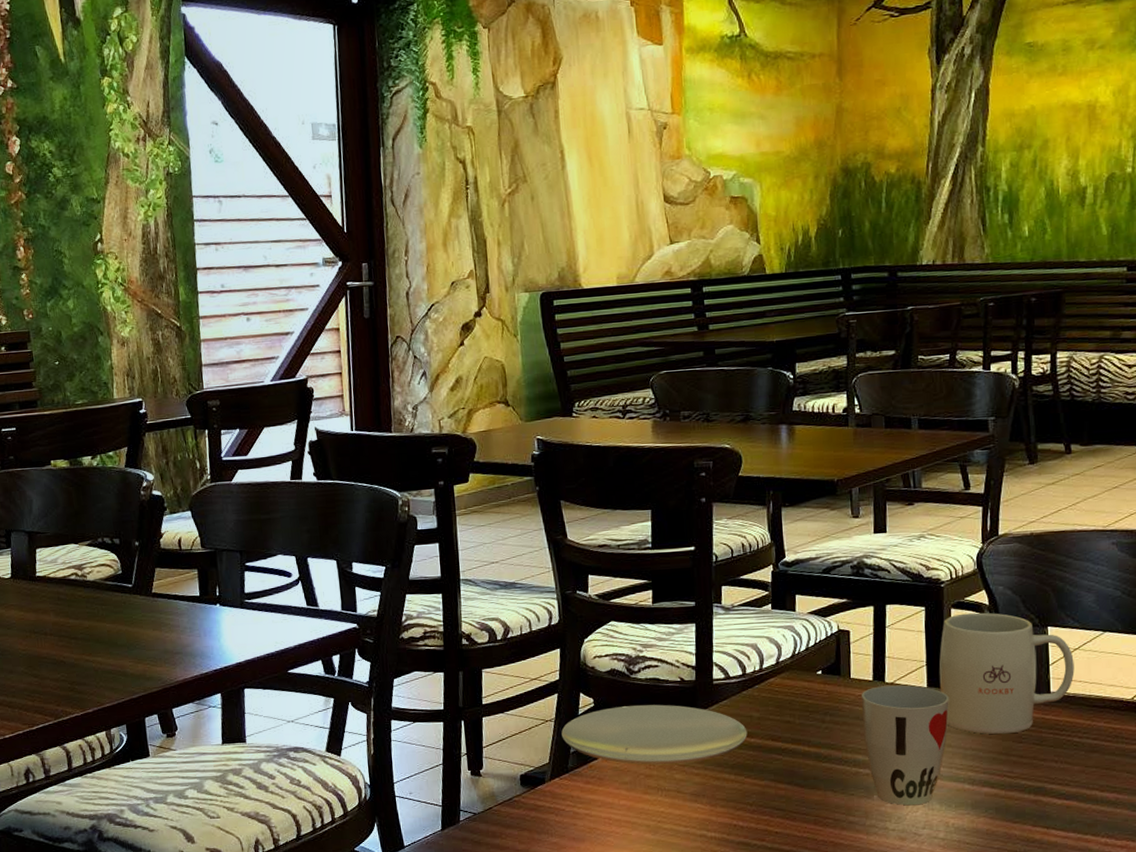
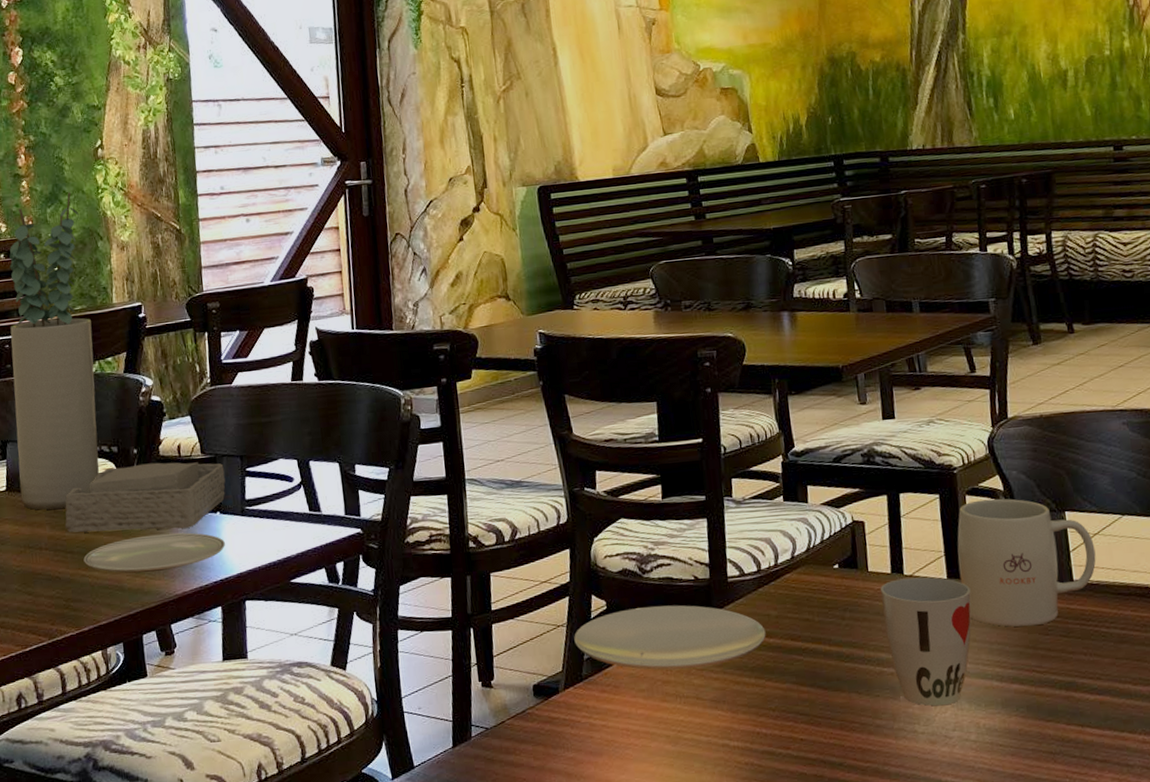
vase: none [10,286,102,597] -> present [9,192,100,510]
napkin holder: none [69,555,225,620] -> present [65,462,226,533]
plate: none [87,622,225,660] -> present [83,532,225,573]

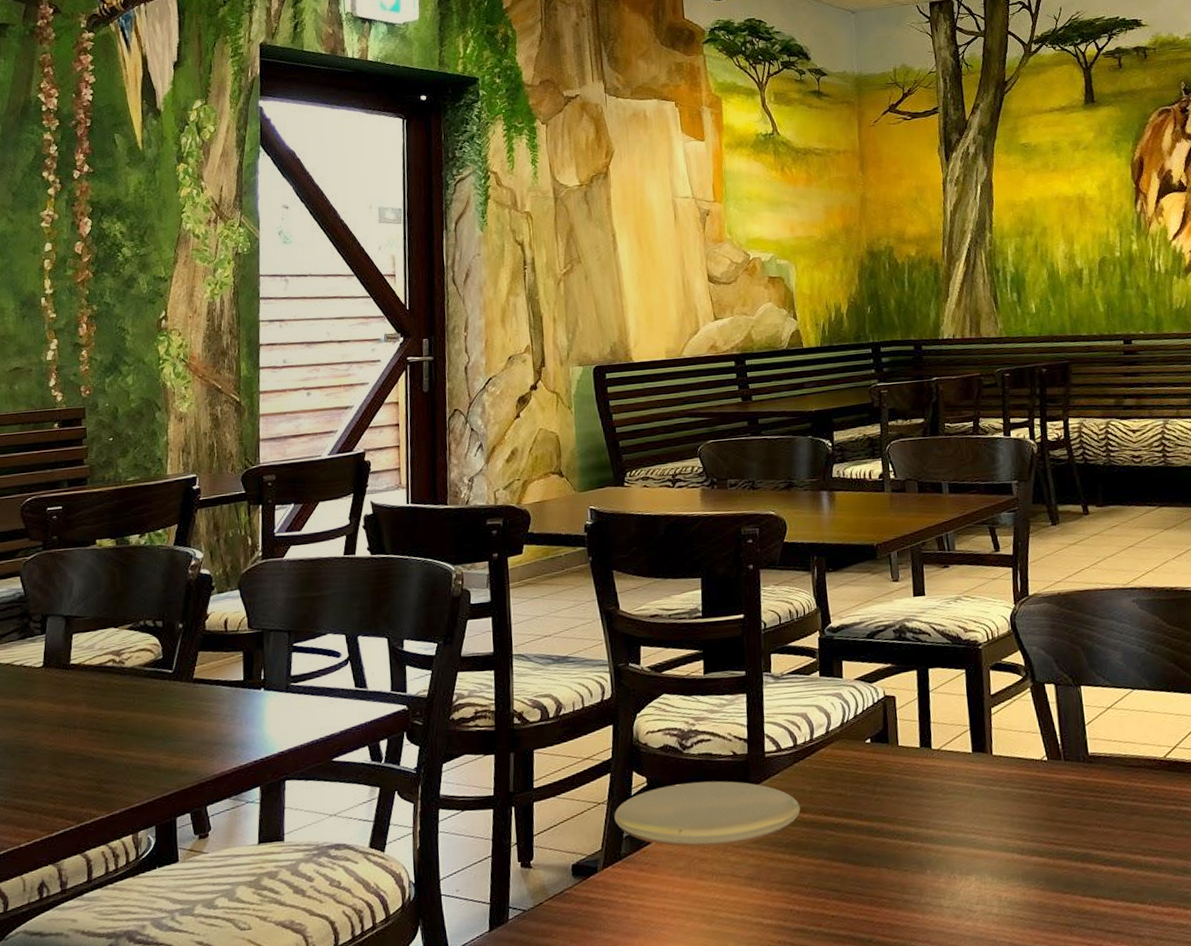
vase: present [9,192,100,510] -> none [57,362,144,687]
napkin holder: present [65,462,226,533] -> none [103,637,272,711]
plate: present [83,532,225,573] -> none [119,710,268,753]
cup: present [881,576,972,706] -> none [910,750,995,880]
mug: present [957,498,1096,627] -> none [981,673,1109,800]

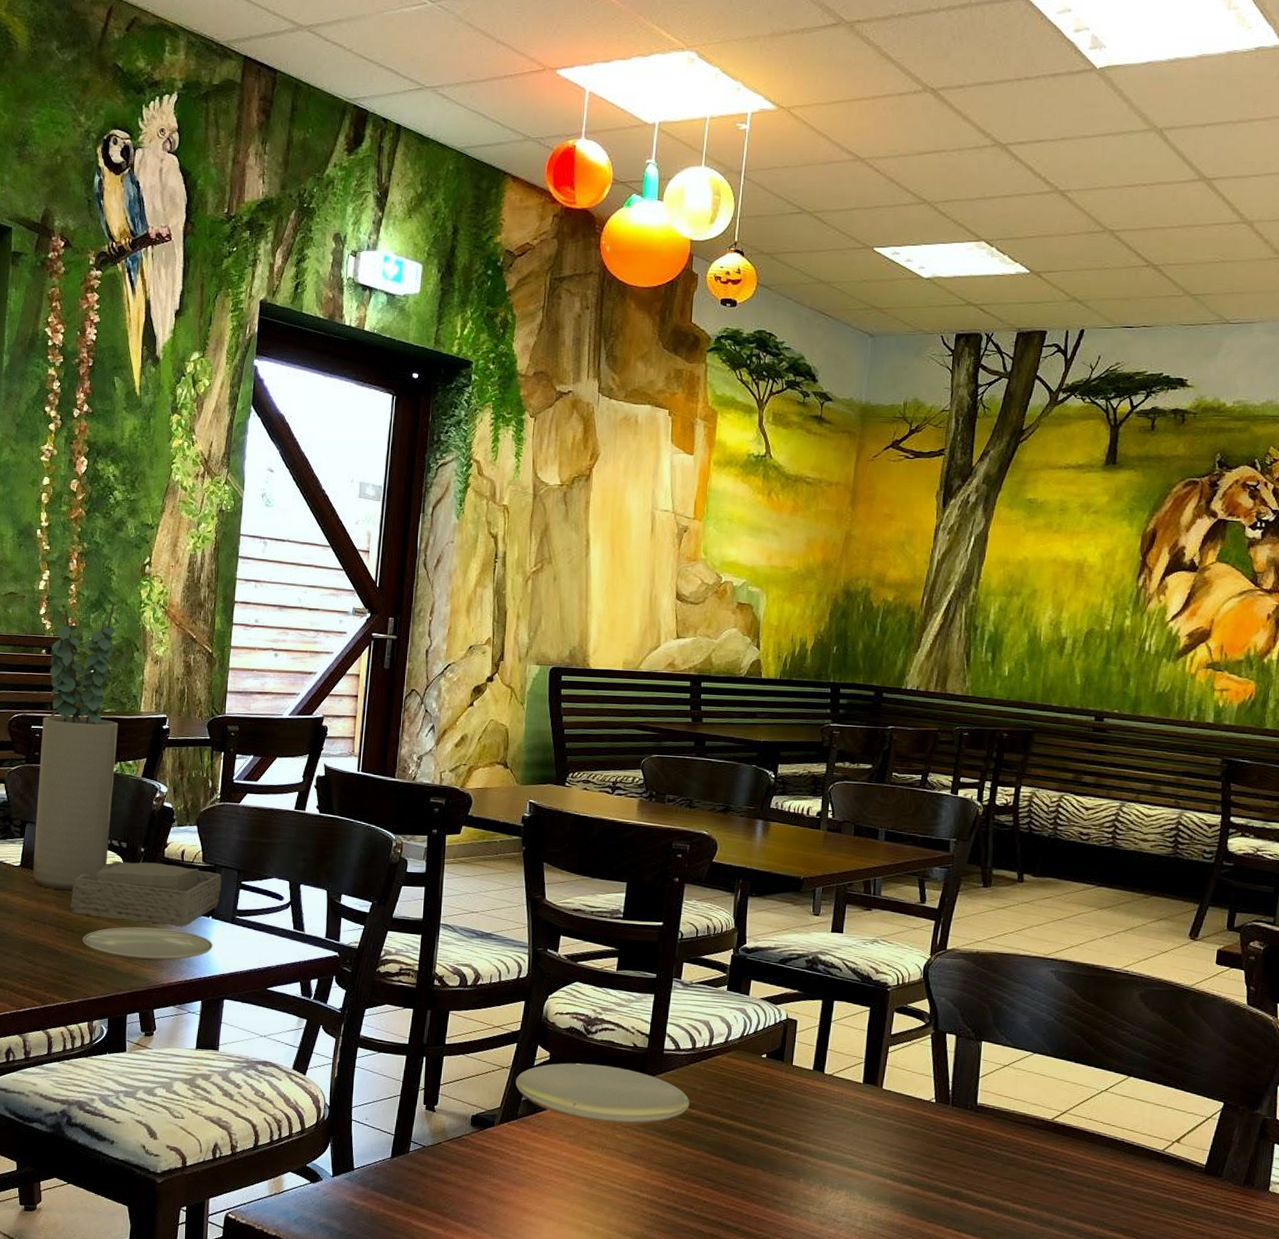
vase: none [57,362,144,687] -> present [33,602,120,890]
napkin holder: none [103,637,272,711] -> present [70,861,221,926]
plate: none [119,710,268,753] -> present [82,927,213,961]

